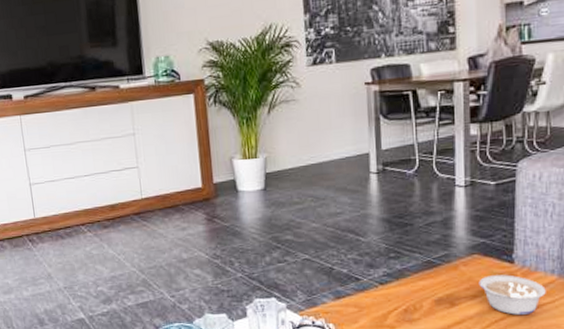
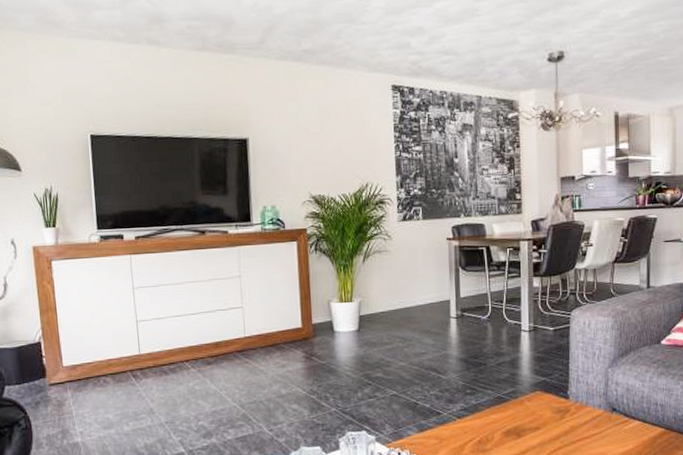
legume: present [478,274,546,315] -> none [540,409,595,445]

